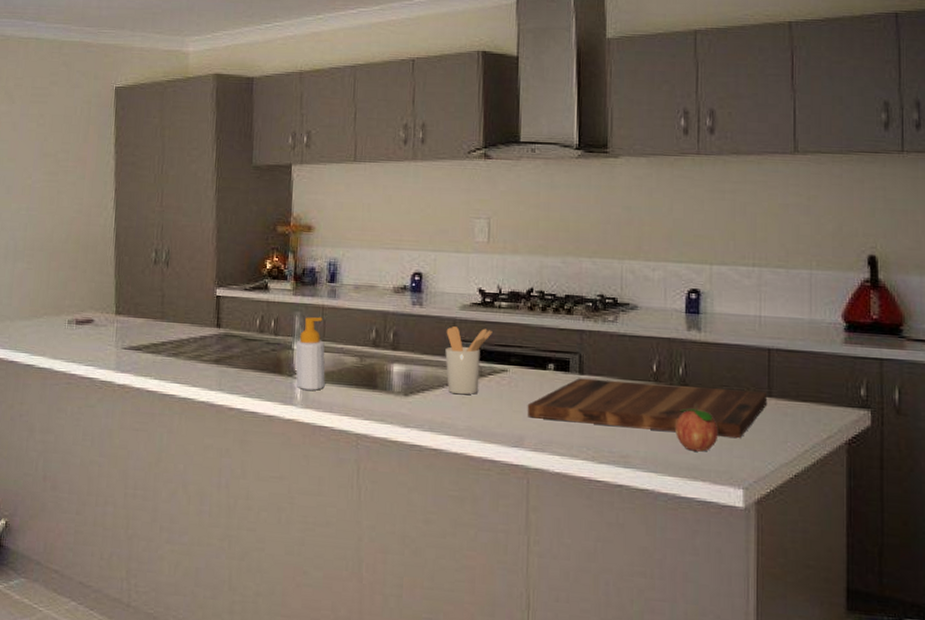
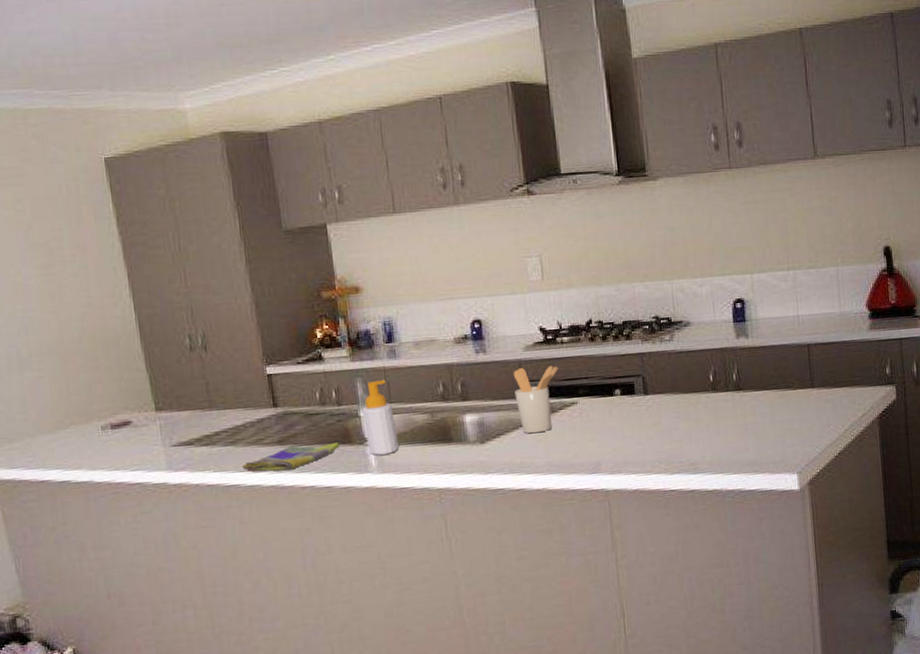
dish towel: none [180,366,270,390] -> present [242,443,339,472]
cutting board: present [527,378,768,439] -> none [599,384,811,444]
fruit: present [676,404,719,452] -> none [735,405,772,448]

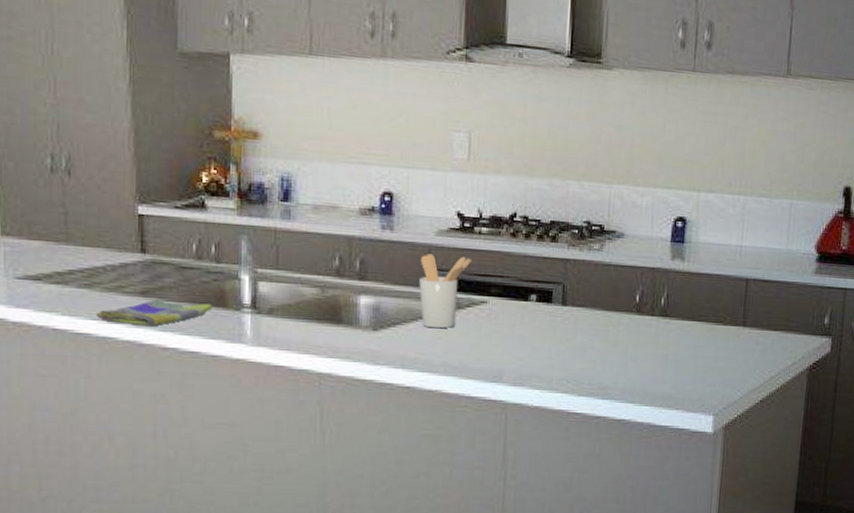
soap bottle: present [361,379,399,455] -> none [243,241,280,326]

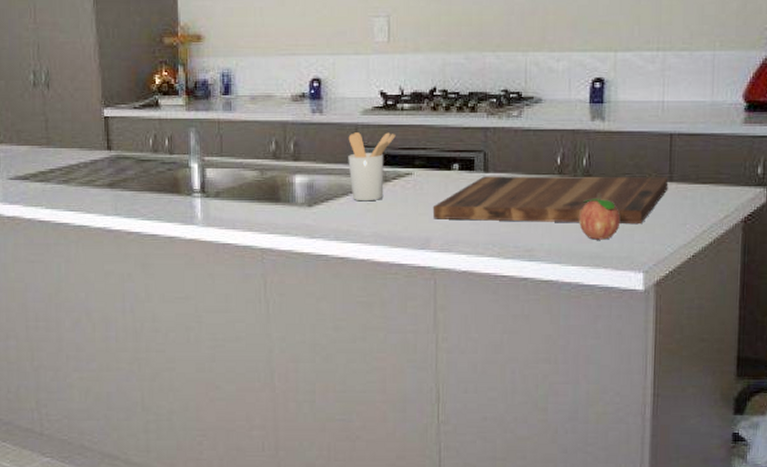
dish towel: present [96,299,212,327] -> none [73,190,167,214]
cutting board: none [507,309,742,368] -> present [432,176,669,225]
fruit: none [654,334,695,381] -> present [579,194,621,240]

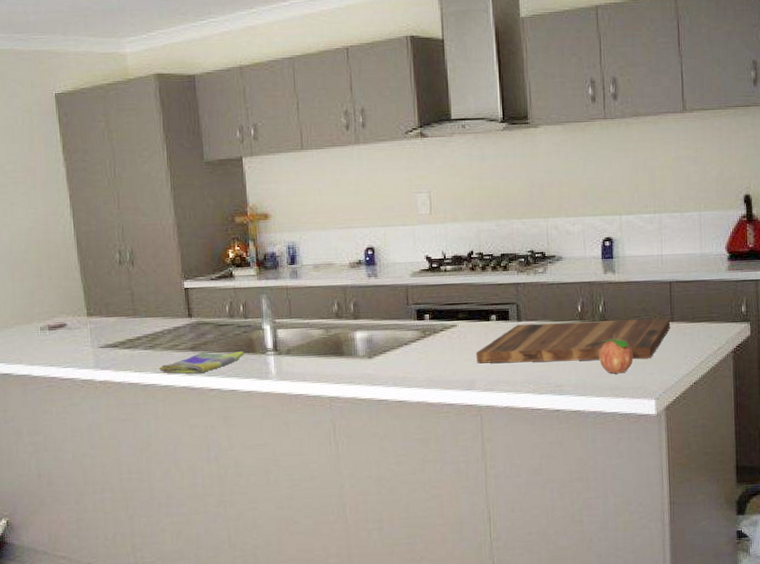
dish towel: none [73,190,167,214] -> present [159,351,244,374]
utensil holder: present [348,132,396,202] -> none [400,291,441,352]

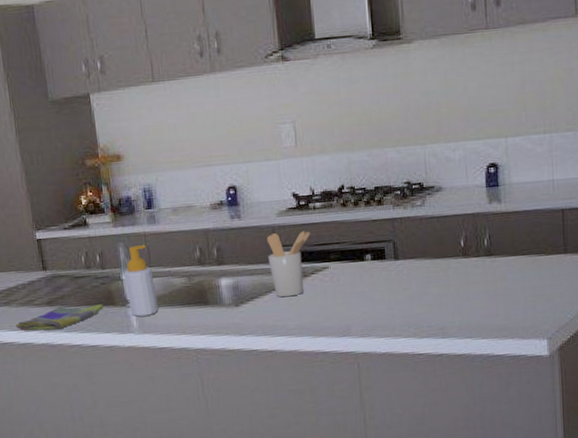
soap bottle: none [265,297,296,364] -> present [124,244,159,317]
utensil holder: none [400,291,441,352] -> present [266,231,311,298]
cutting board: present [475,318,671,364] -> none [350,250,564,308]
fruit: present [599,335,634,374] -> none [485,271,523,313]

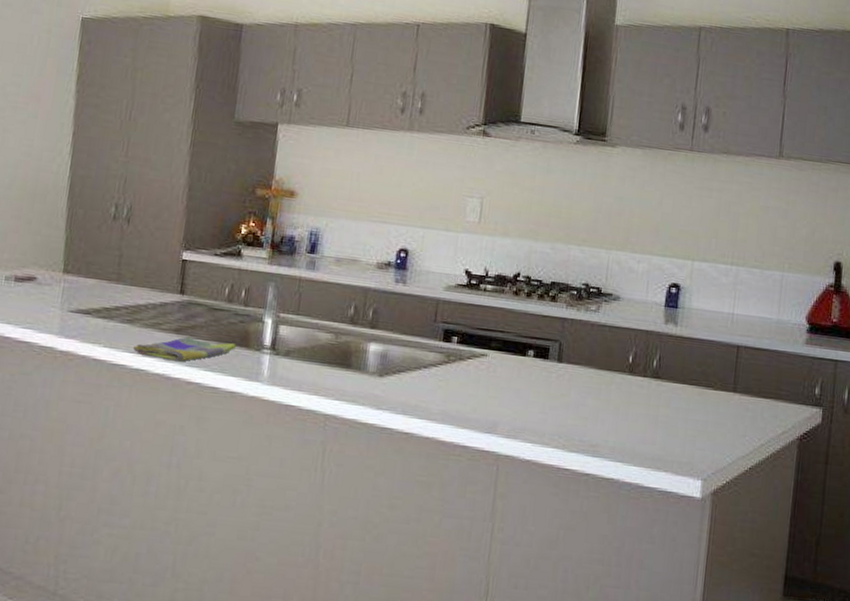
soap bottle: present [124,244,159,317] -> none [263,288,299,367]
utensil holder: present [266,231,311,298] -> none [424,307,476,378]

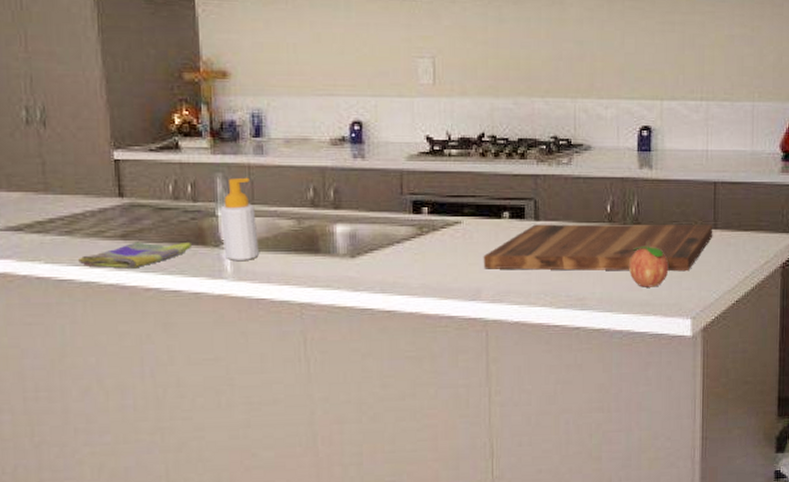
soap bottle: none [263,288,299,367] -> present [220,177,259,260]
cutting board: none [503,366,733,432] -> present [483,224,713,272]
fruit: none [644,396,685,443] -> present [629,242,669,287]

